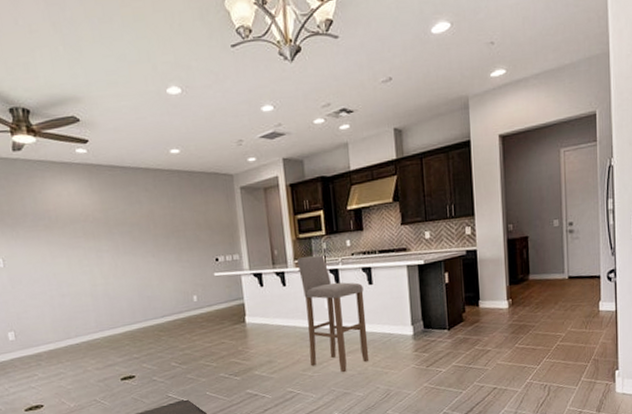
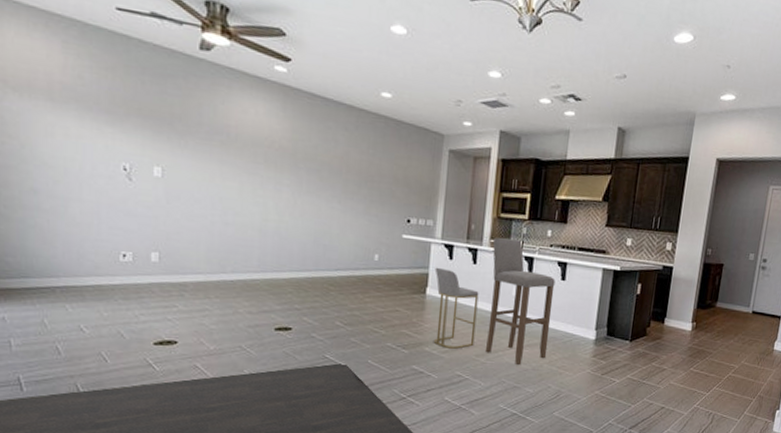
bar stool: none [249,296,299,369] -> present [434,267,479,349]

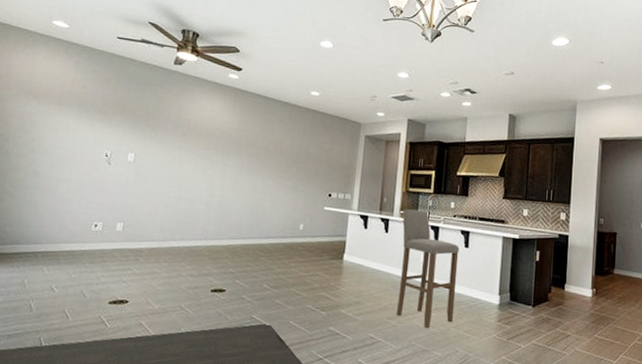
bar stool: present [434,267,479,349] -> none [350,235,390,312]

